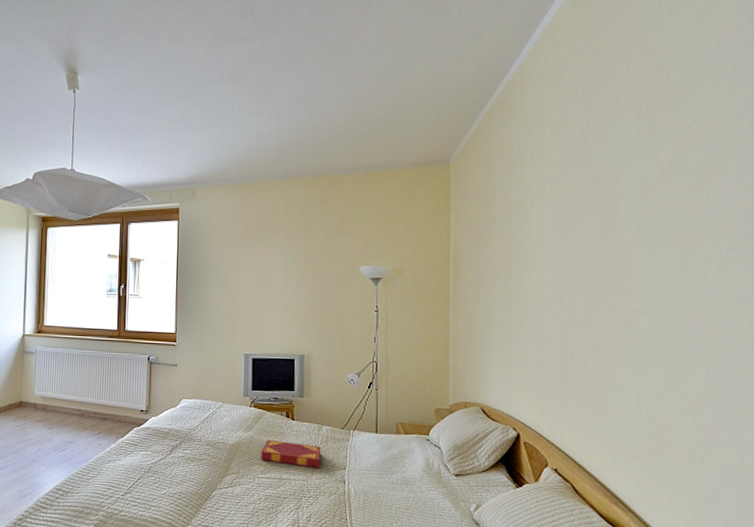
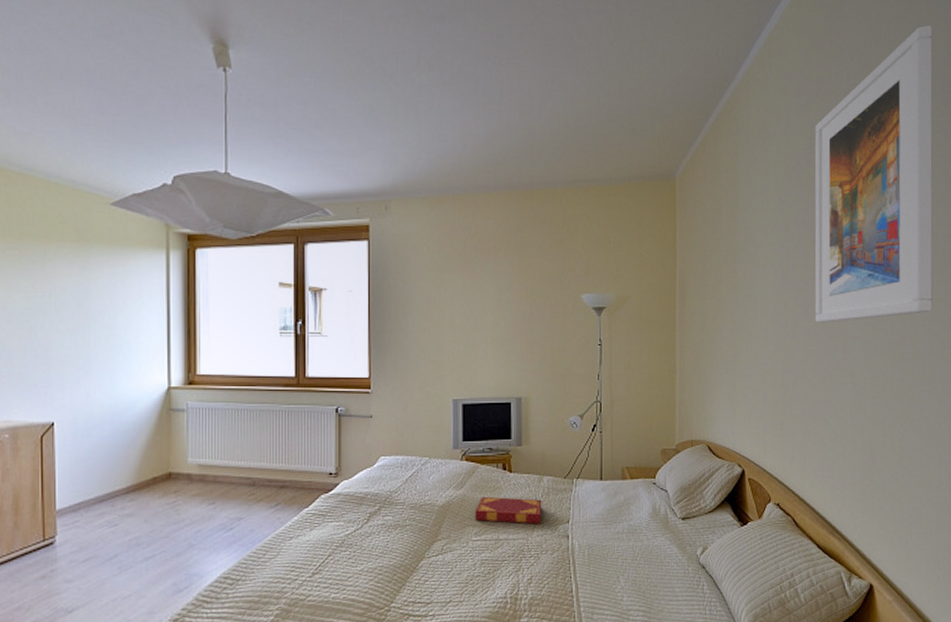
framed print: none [592,9,728,296] -> present [814,25,933,323]

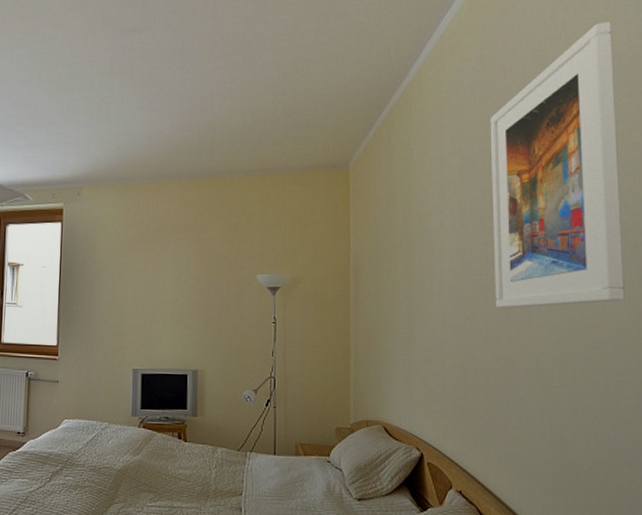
hardback book: present [475,496,542,524] -> none [150,463,216,495]

